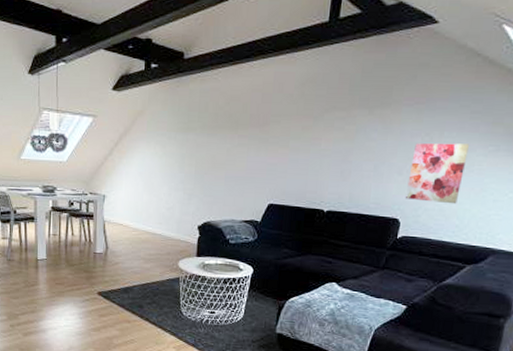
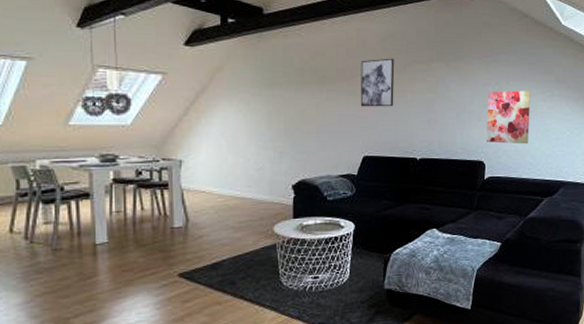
wall art: none [270,104,312,156] -> present [360,58,395,107]

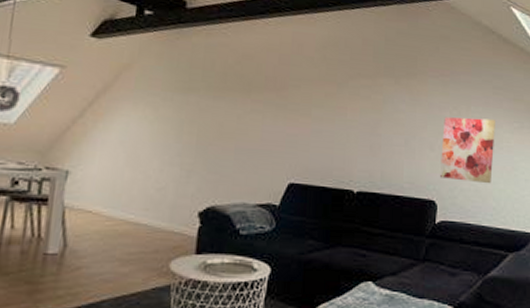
wall art: present [360,58,395,107] -> none [290,68,335,127]

